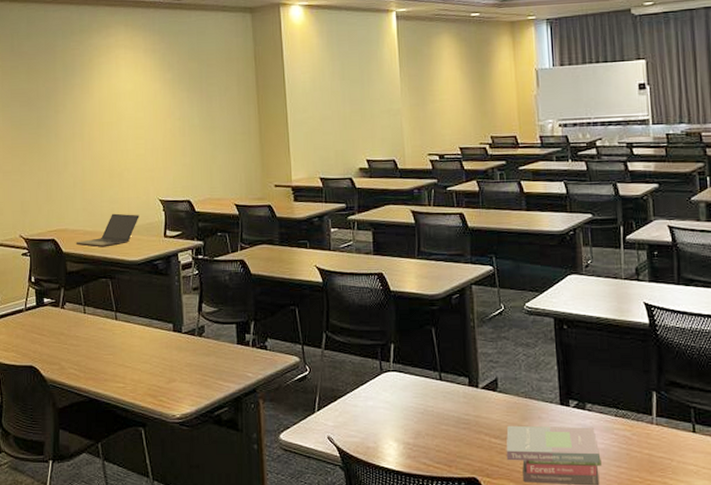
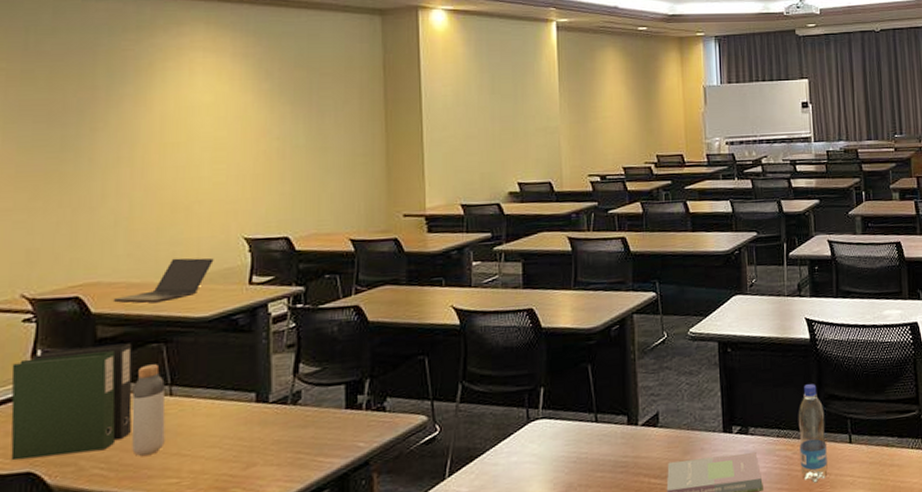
binder: none [17,277,92,356] -> present [10,343,133,461]
bottle: none [91,295,114,363] -> present [131,364,166,456]
bottle: none [636,369,669,466] -> present [797,384,828,483]

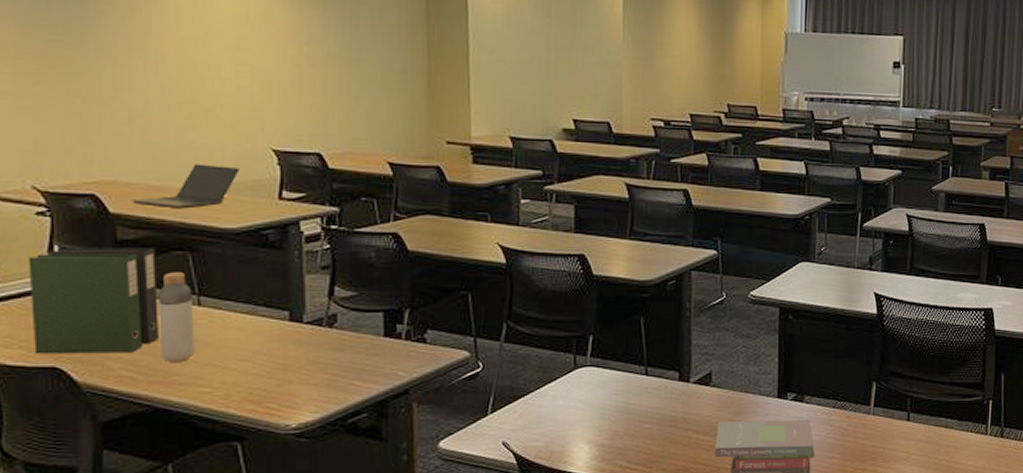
bottle: present [797,384,828,483] -> none [854,359,885,456]

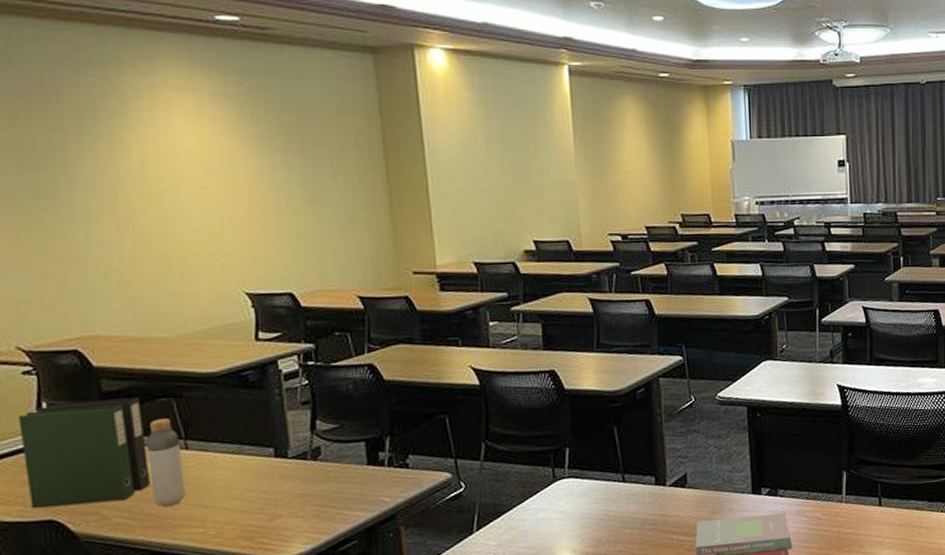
laptop: present [134,164,240,209] -> none [115,312,216,358]

